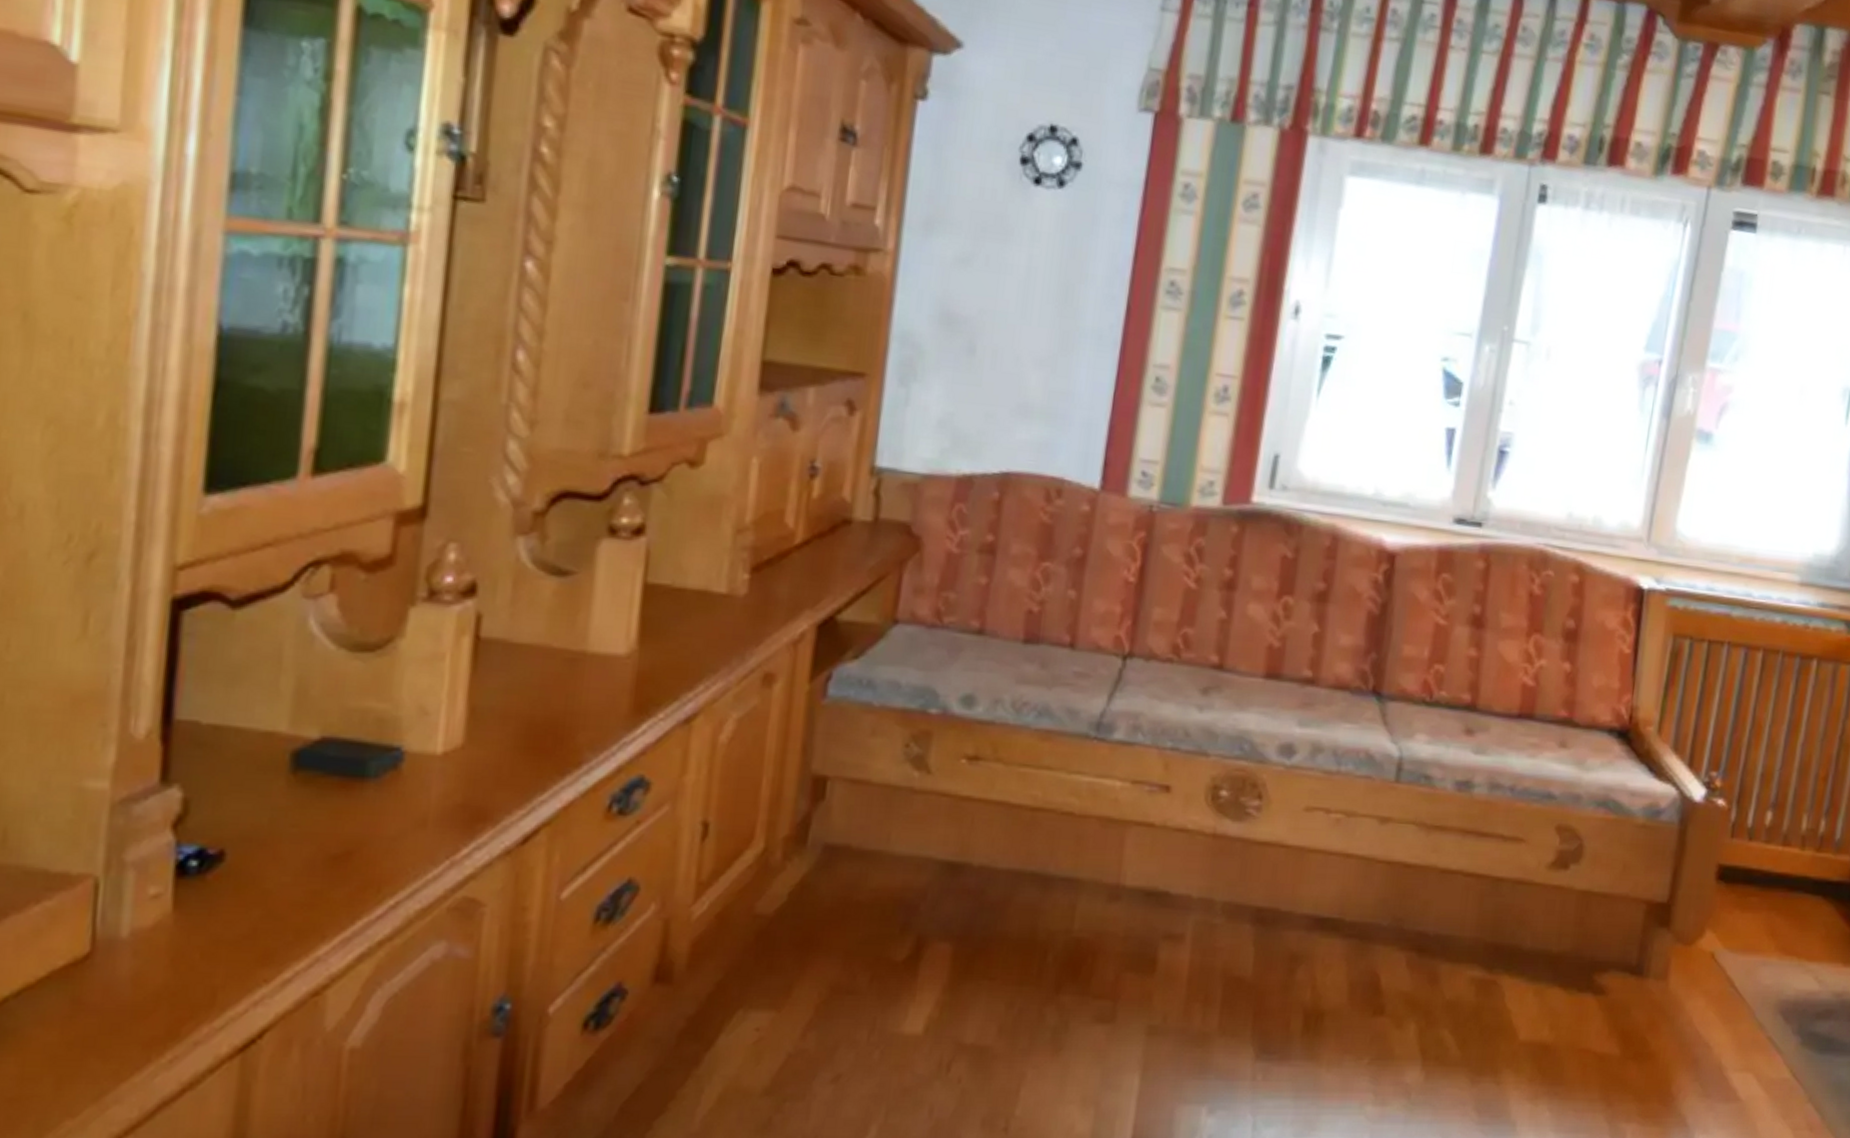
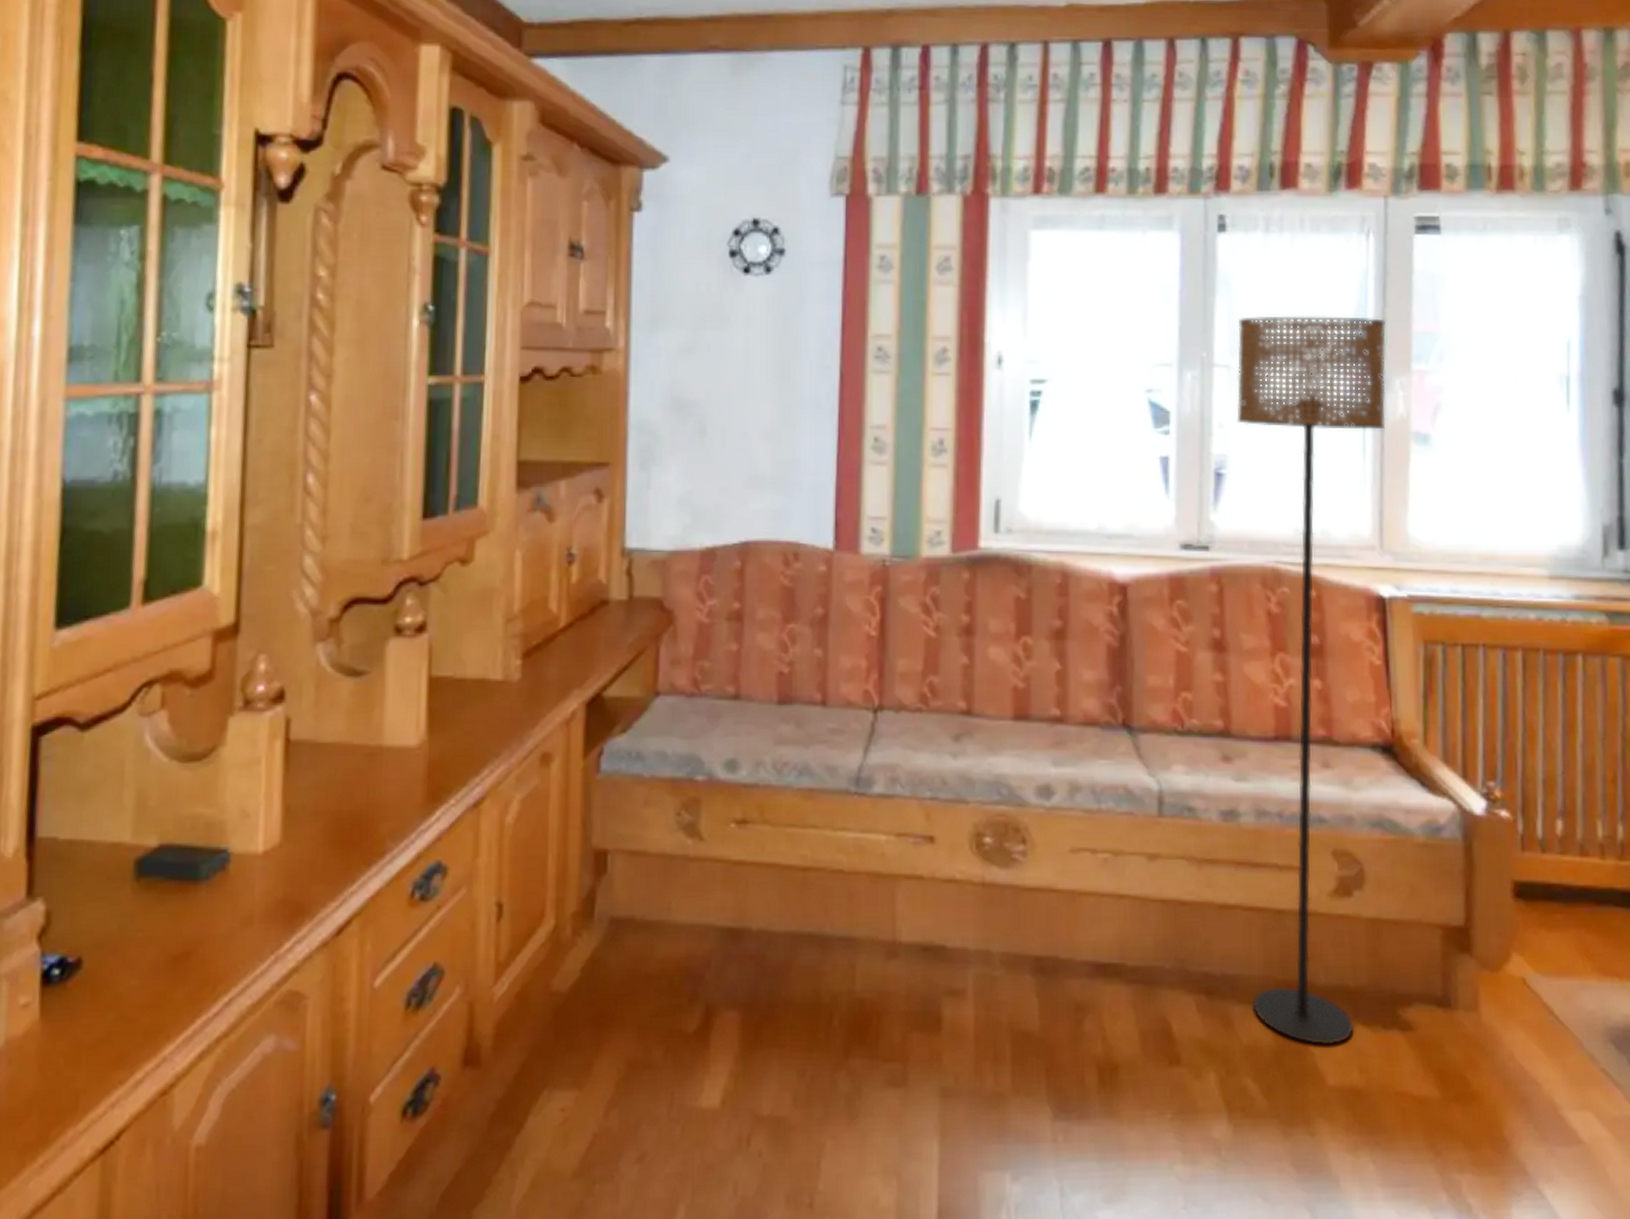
floor lamp: none [1459,293,1689,1004] -> present [1236,316,1387,1046]

